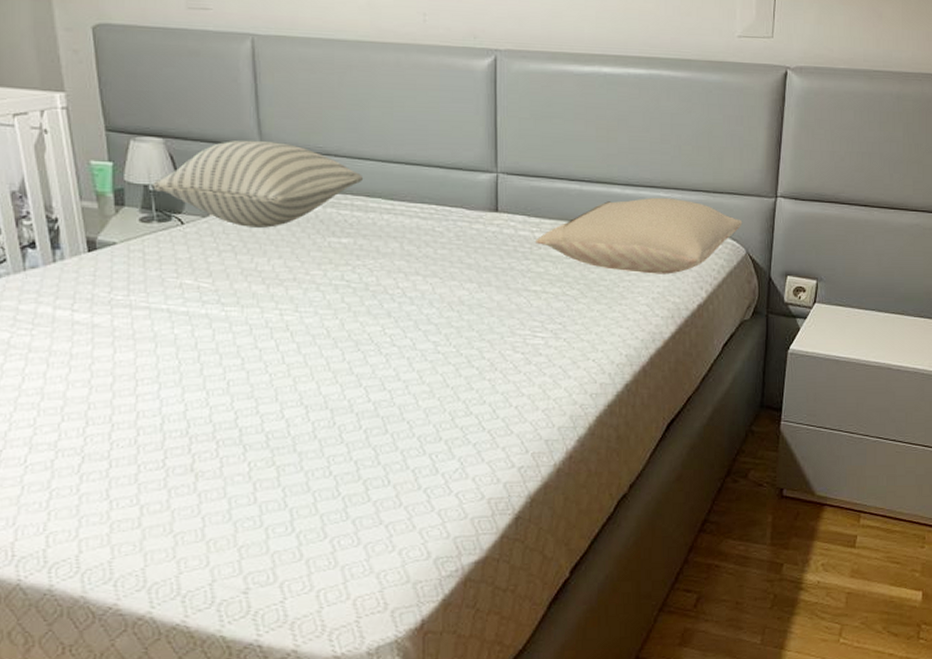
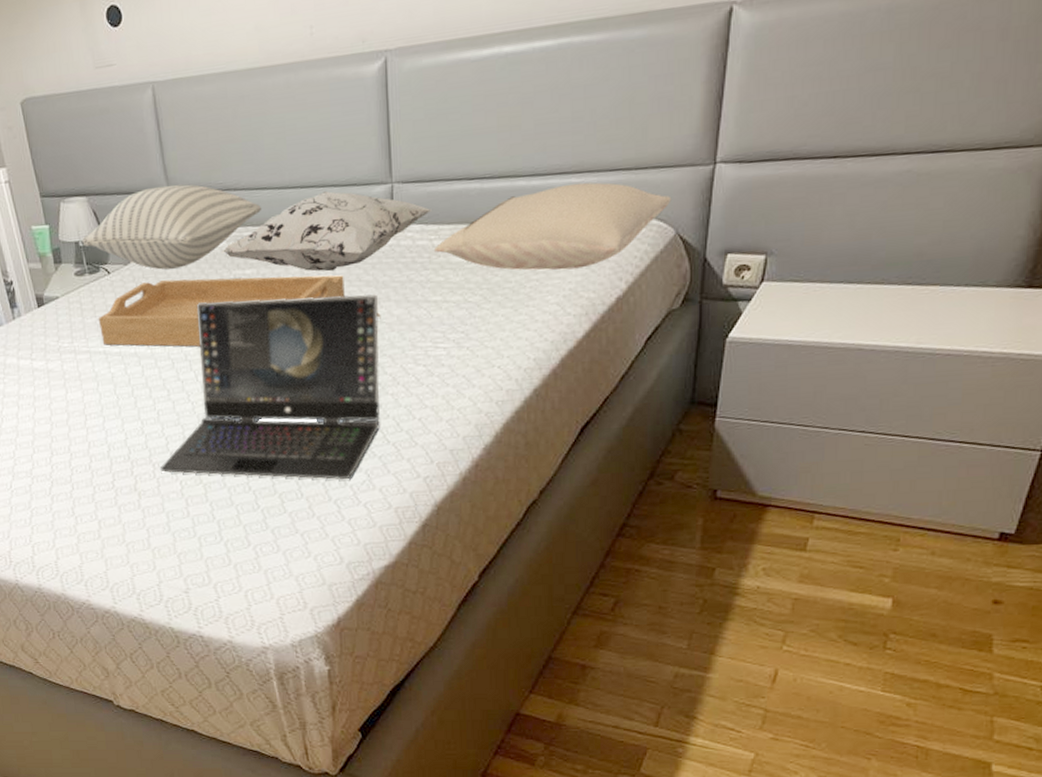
serving tray: none [163,238,445,314] -> present [98,275,345,347]
laptop: none [226,267,478,467] -> present [161,294,380,480]
decorative pillow: none [316,170,536,251] -> present [221,190,433,272]

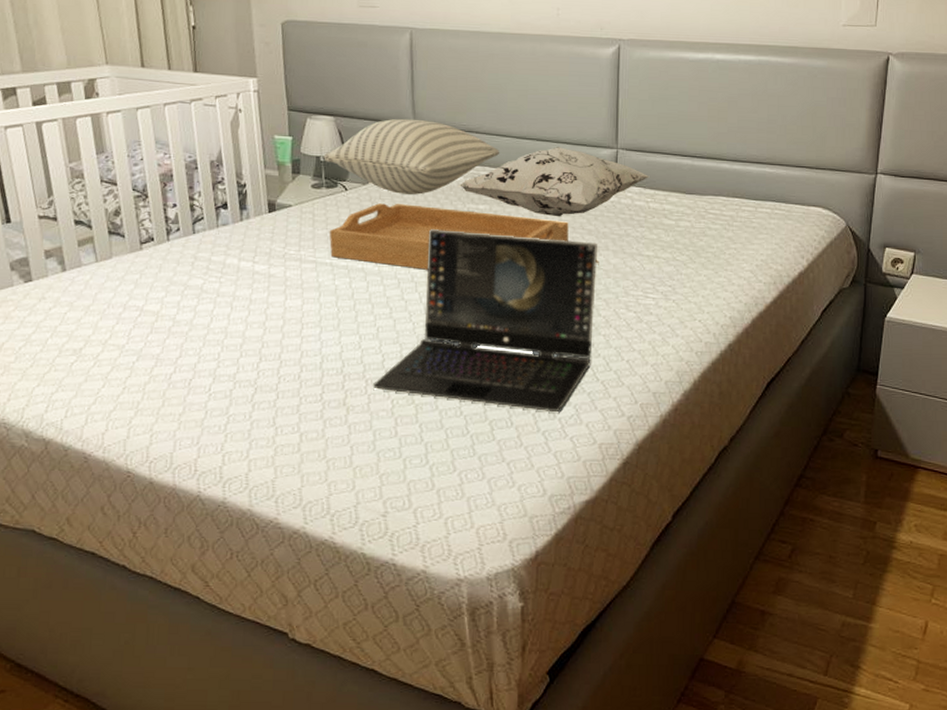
pillow: present [434,182,672,270] -> none [650,172,844,244]

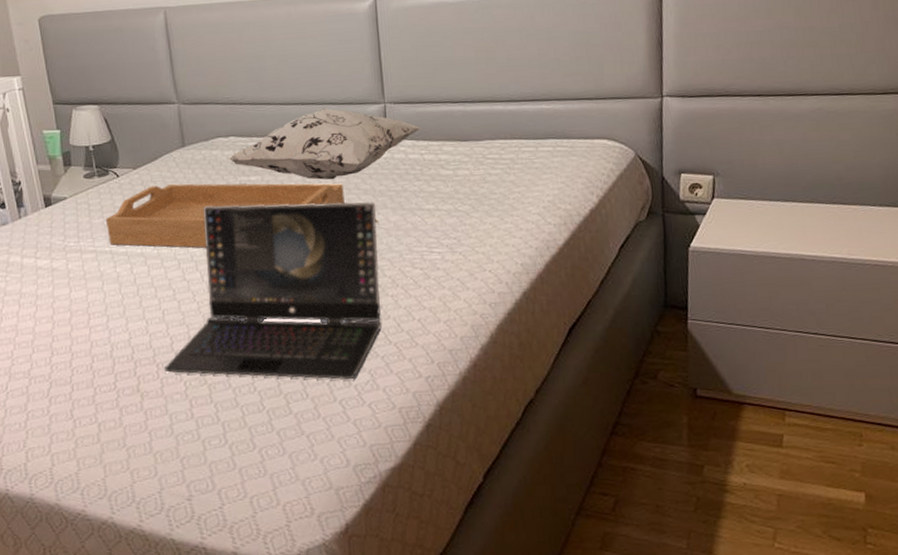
pillow: present [323,118,500,195] -> none [92,97,266,175]

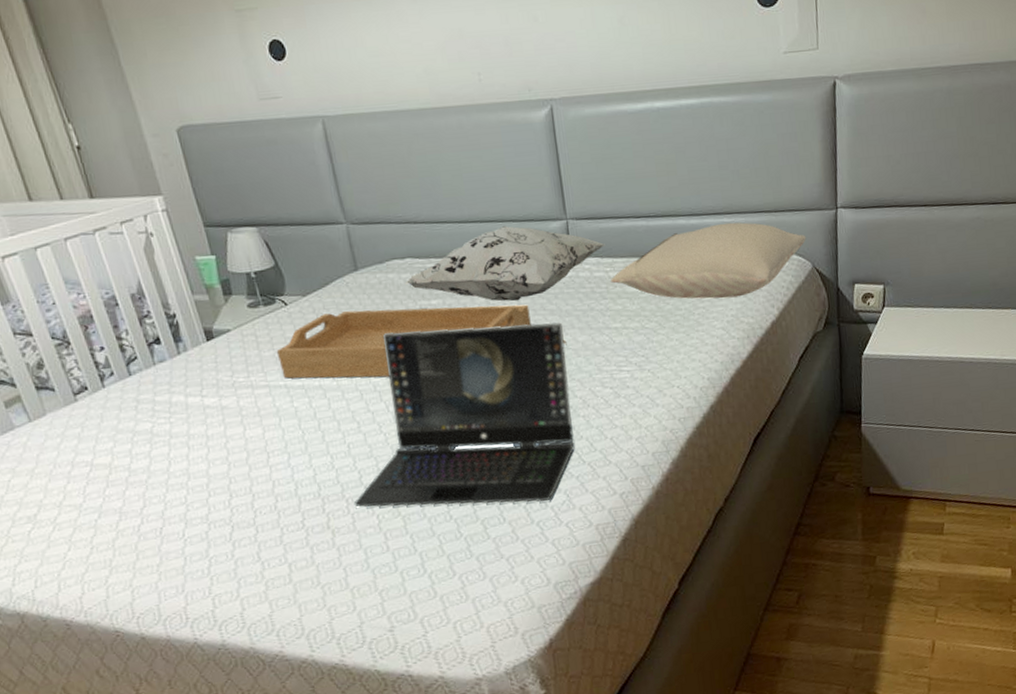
pillow: none [425,109,629,184] -> present [611,222,807,299]

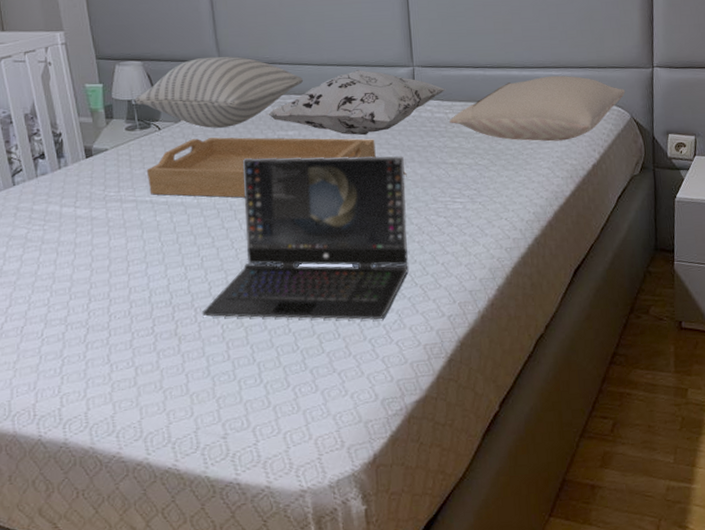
pillow: none [254,216,444,301] -> present [135,56,304,128]

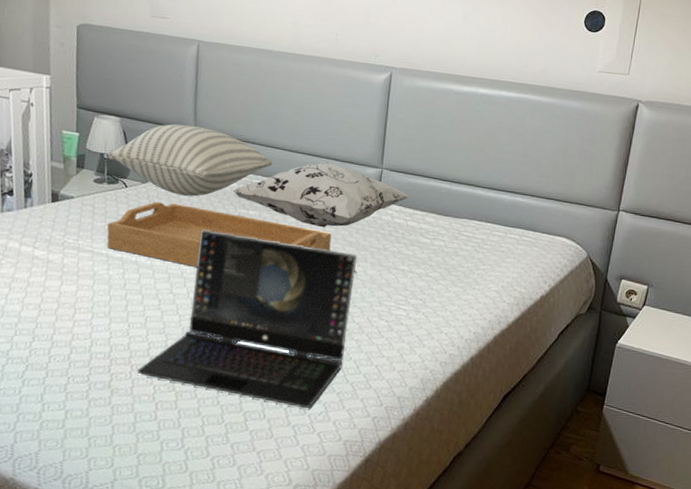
pillow: present [449,75,626,142] -> none [408,201,587,268]

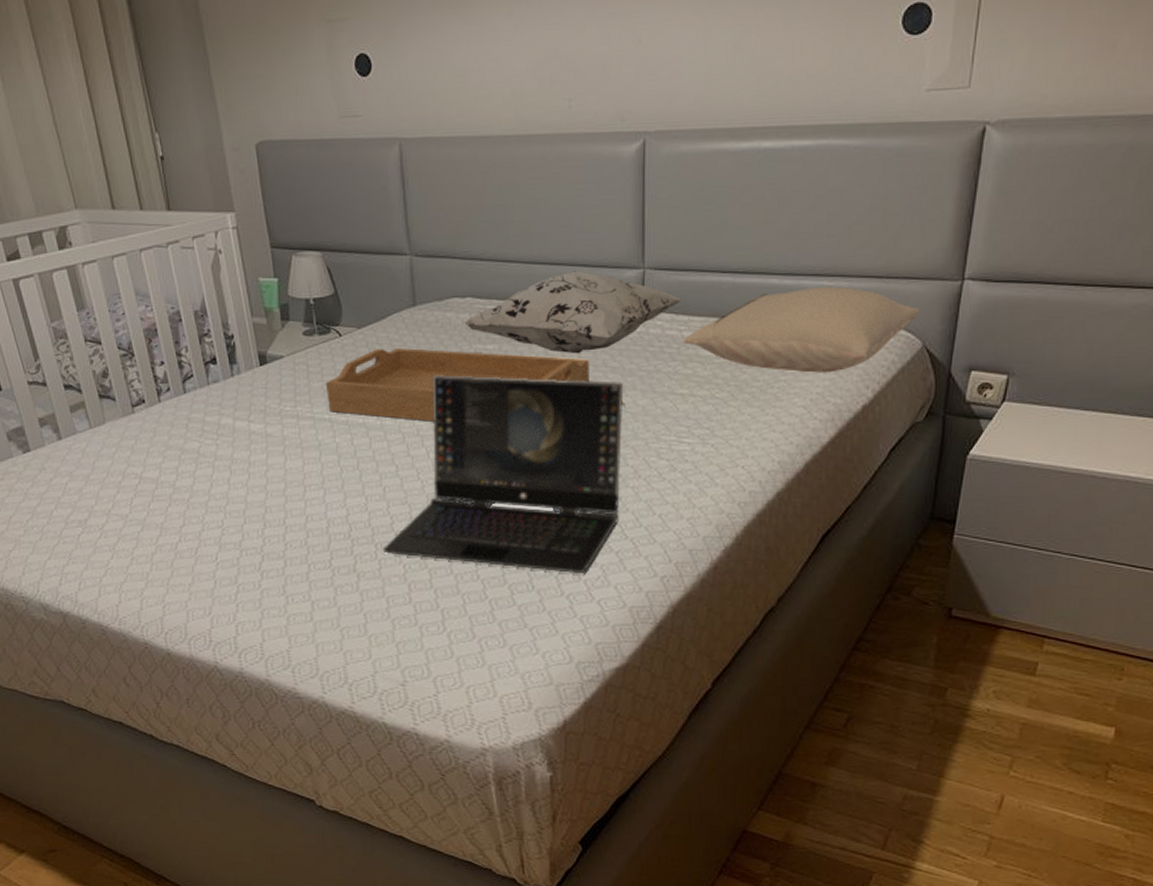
pillow: present [107,124,273,197] -> none [313,248,508,337]
pillow: none [408,201,587,268] -> present [684,286,920,373]

